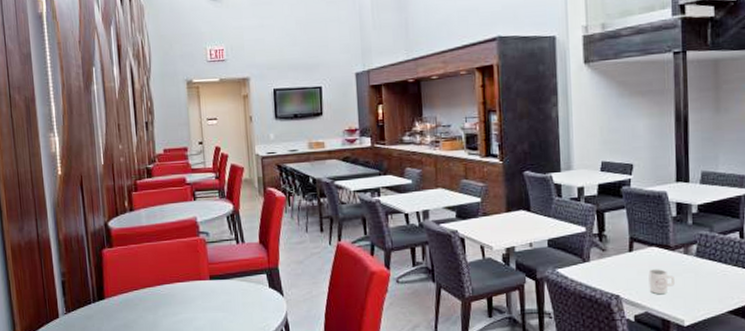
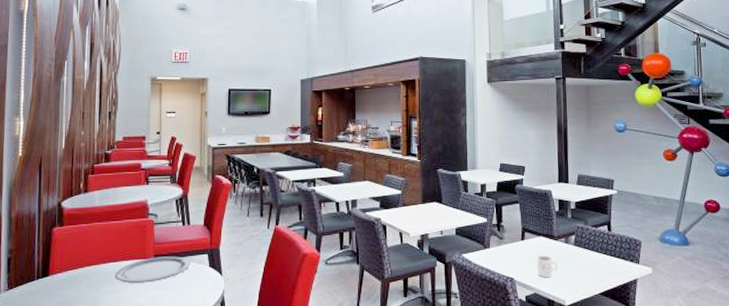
plate: none [171,277,248,305] -> present [115,256,190,283]

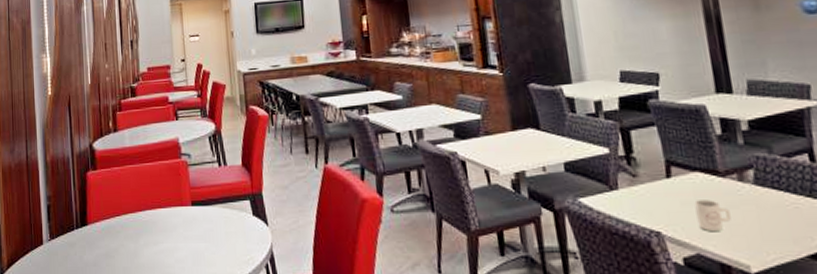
plate: present [115,256,190,283] -> none [152,203,231,234]

